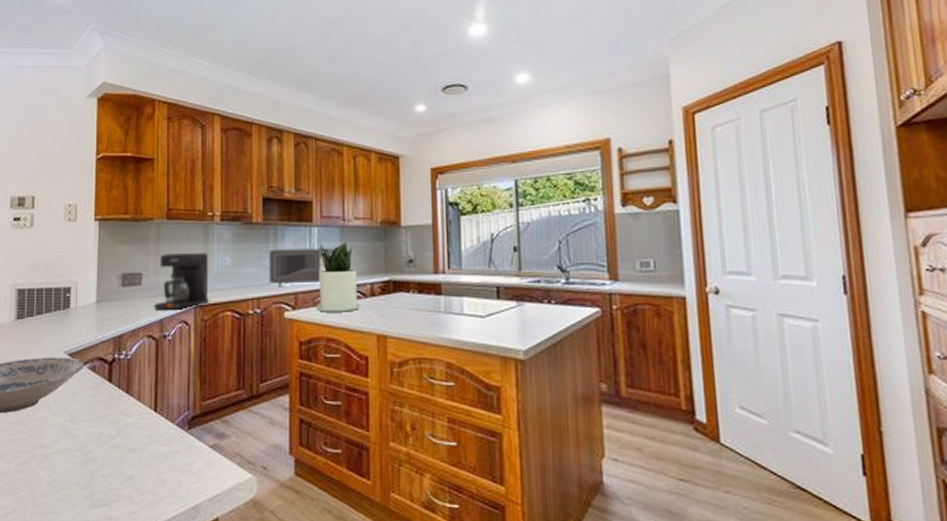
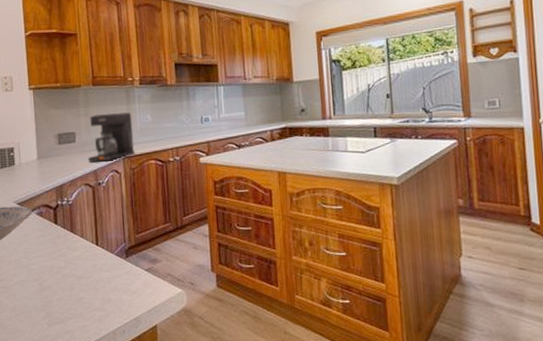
microwave: present [268,248,335,286] -> none [183,103,239,137]
planter: present [316,242,361,312] -> none [224,97,264,156]

